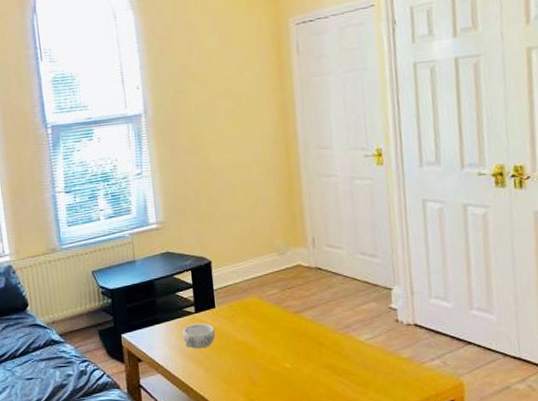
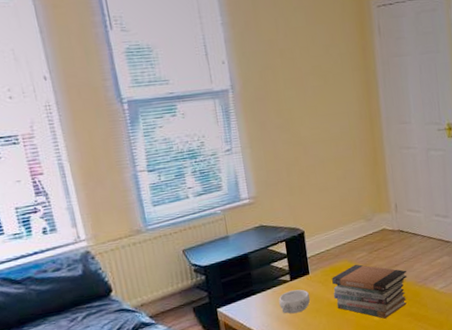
book stack: none [239,301,326,367] -> present [332,264,407,319]

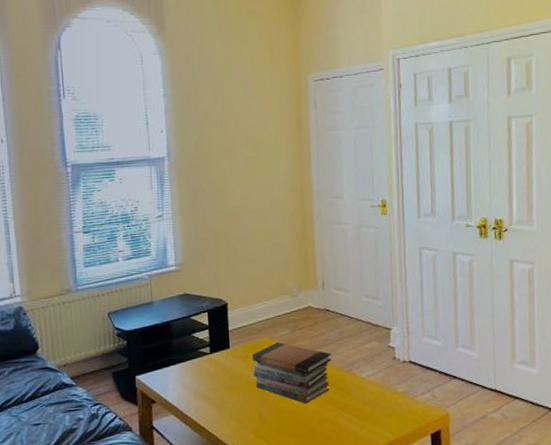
decorative bowl: present [278,289,311,314] -> none [197,363,229,389]

